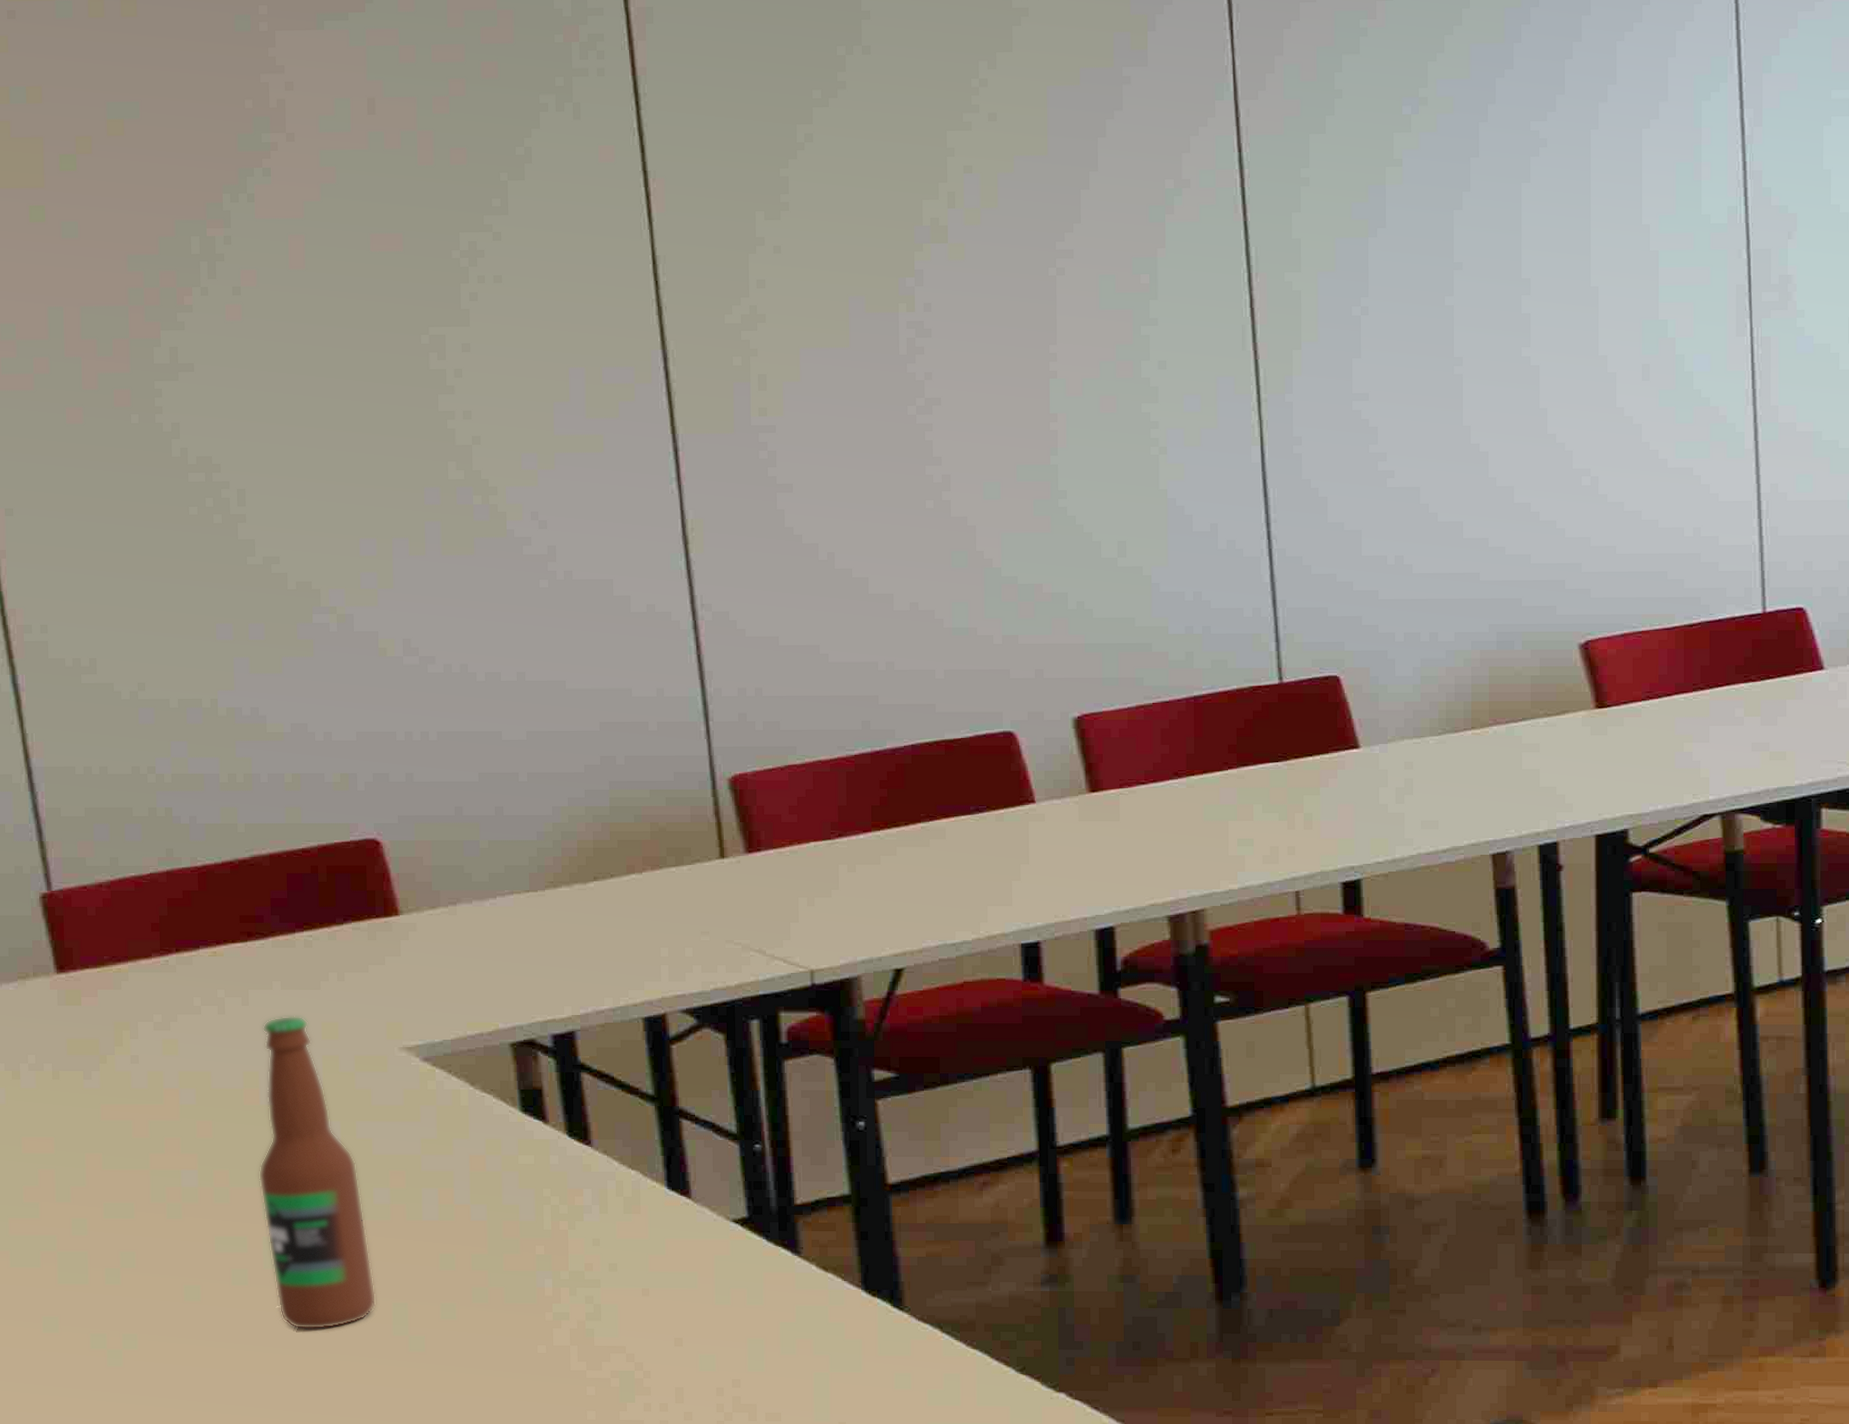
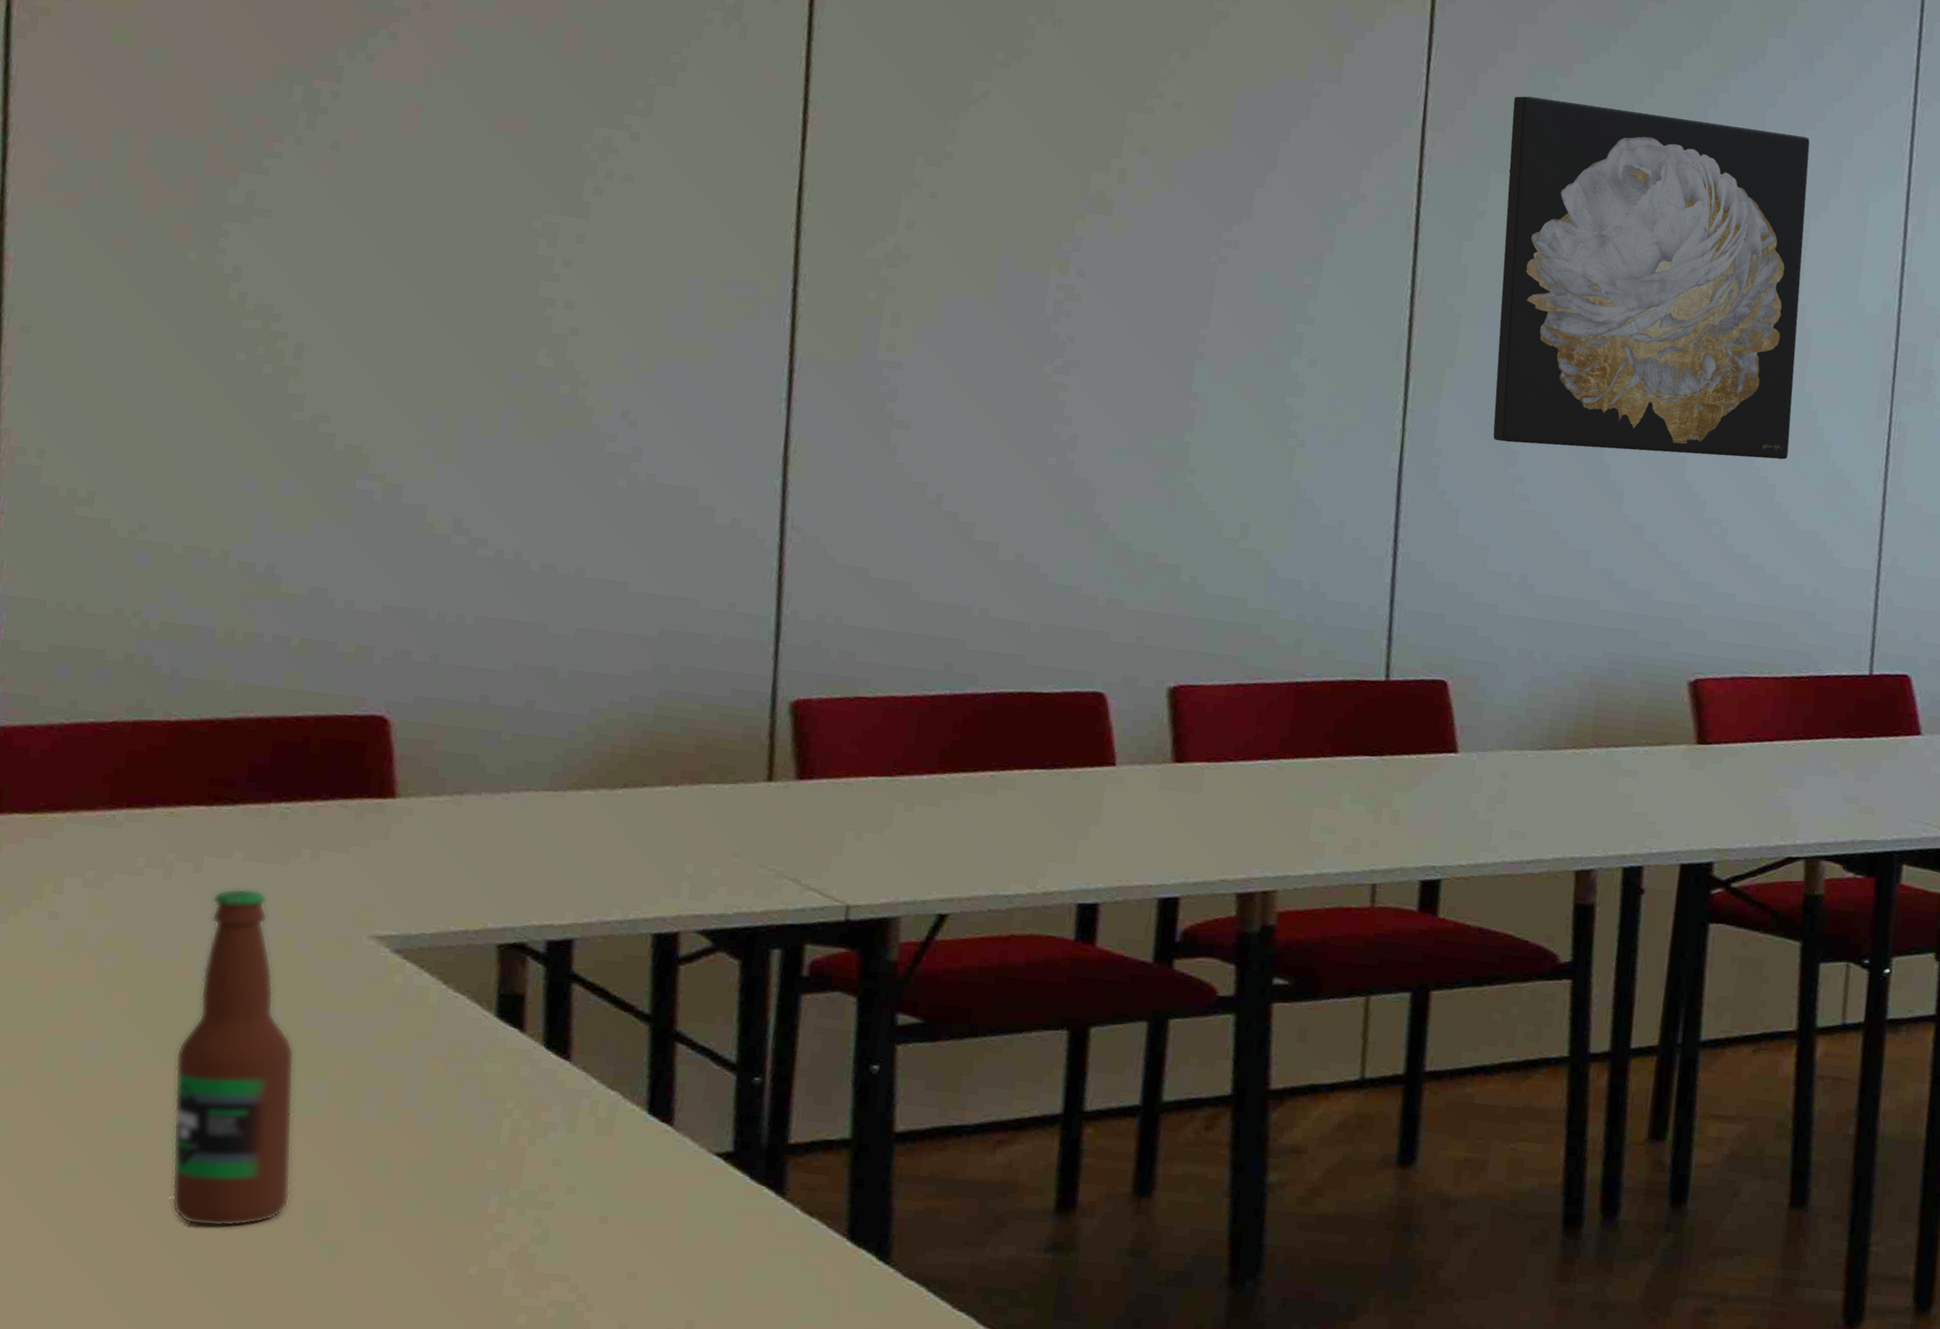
wall art: none [1322,41,1650,419] -> present [1493,96,1810,460]

